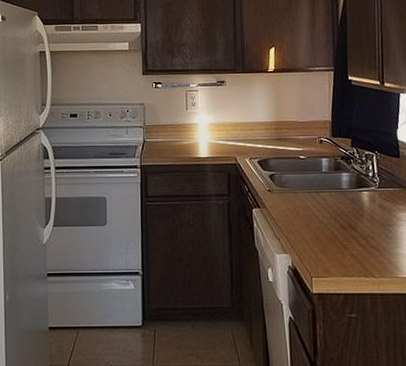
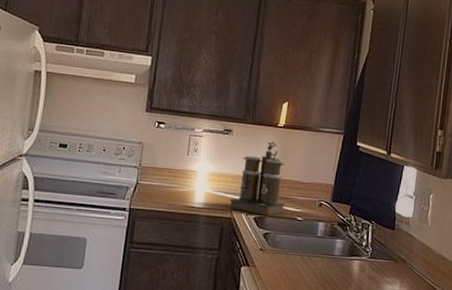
coffee maker: none [232,87,287,158] -> present [229,141,286,216]

